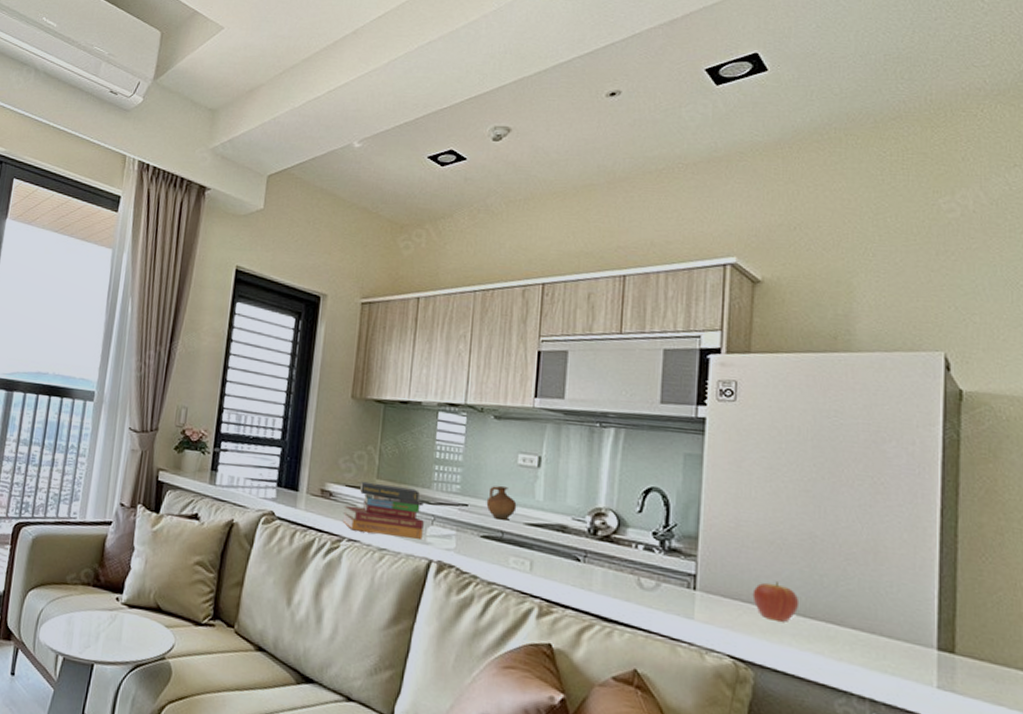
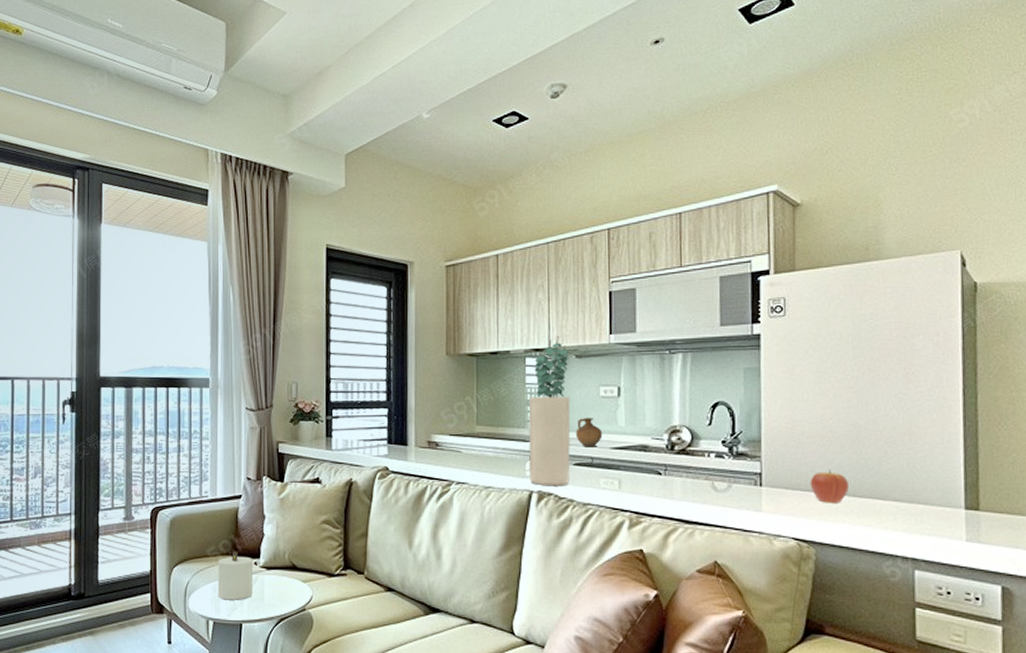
candle: none [71,581,114,638] -> present [217,551,253,600]
books: present [342,481,424,541] -> none [450,429,522,475]
vase: none [430,392,488,560] -> present [528,336,571,486]

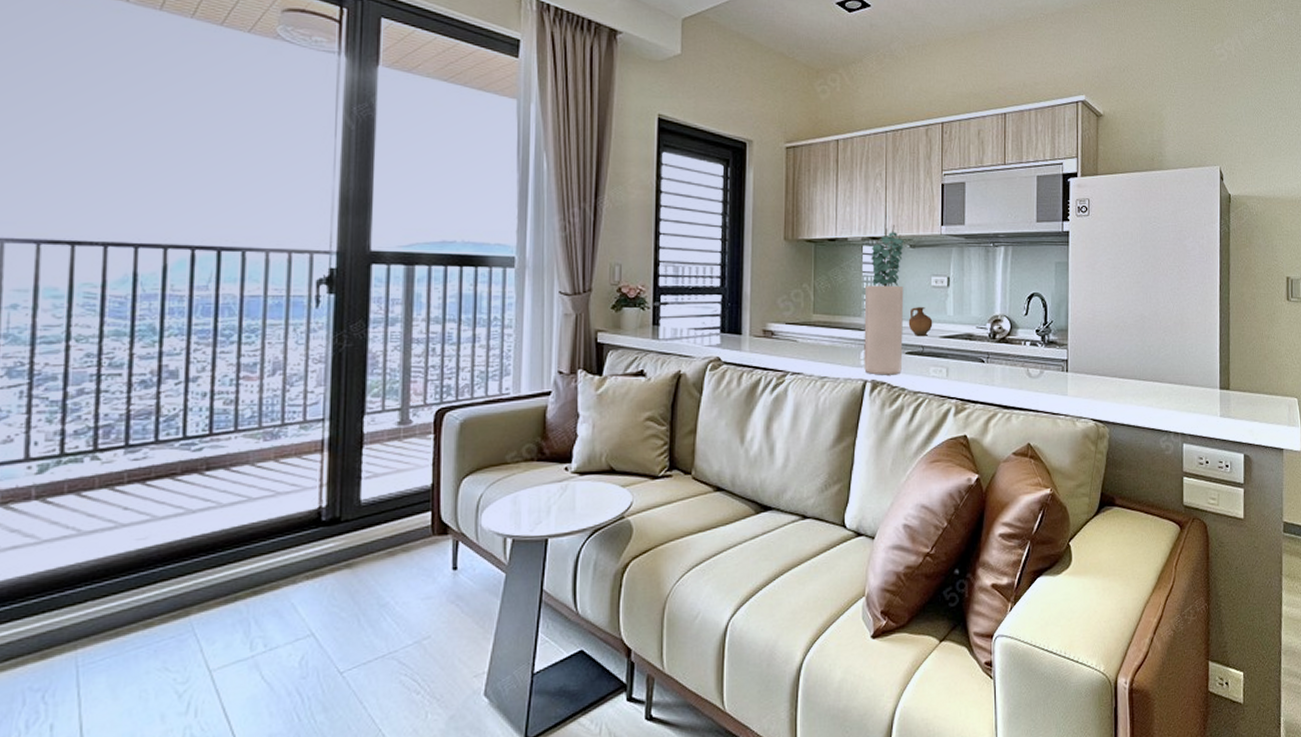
candle: present [217,551,253,600] -> none [518,455,562,513]
fruit: present [810,470,850,503] -> none [1106,356,1136,386]

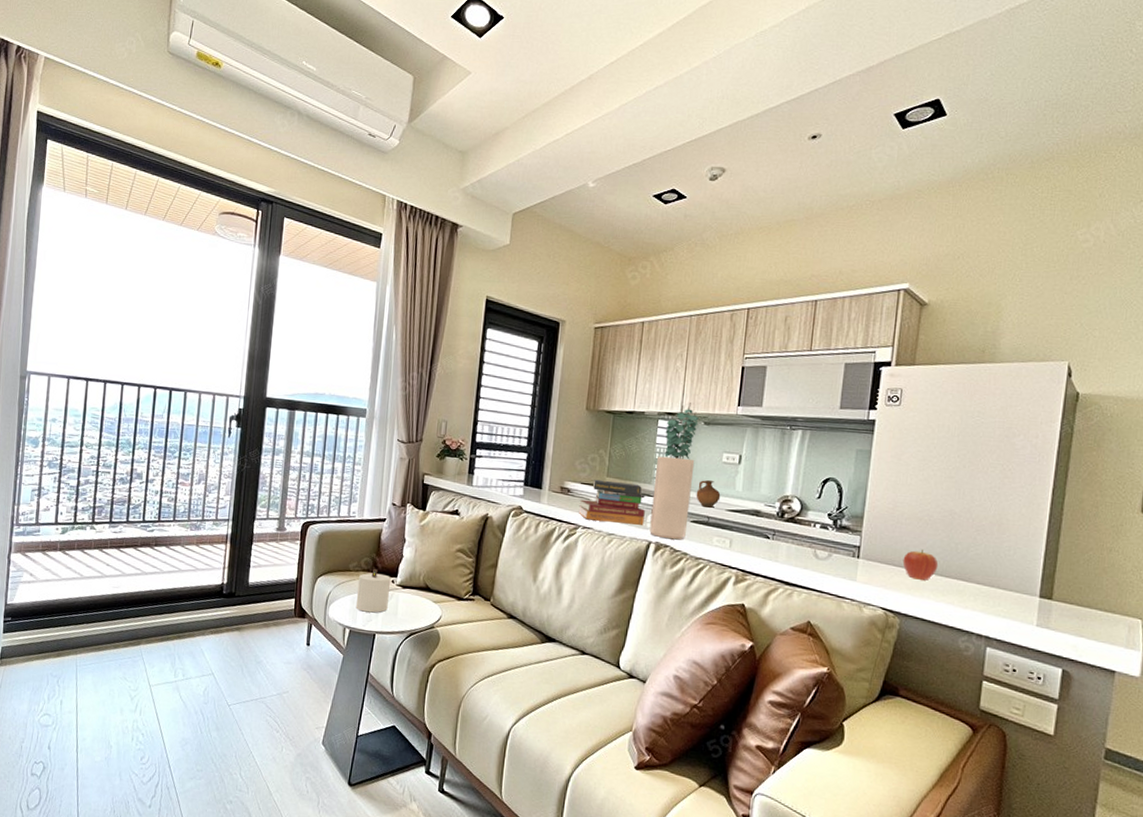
candle: none [518,455,562,513] -> present [355,568,390,613]
books: none [785,317,857,365] -> present [578,479,645,526]
fruit: none [1106,356,1136,386] -> present [902,550,939,580]

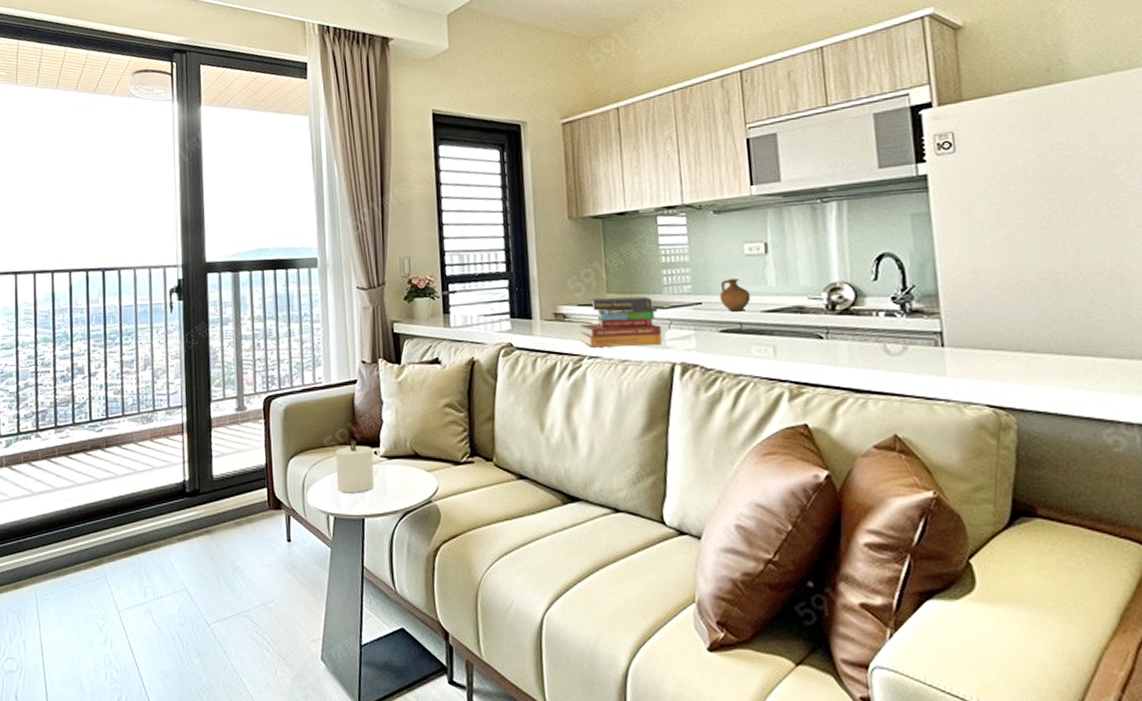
vase: present [649,403,699,540] -> none [664,191,717,357]
fruit: present [902,550,939,580] -> none [1002,325,1052,363]

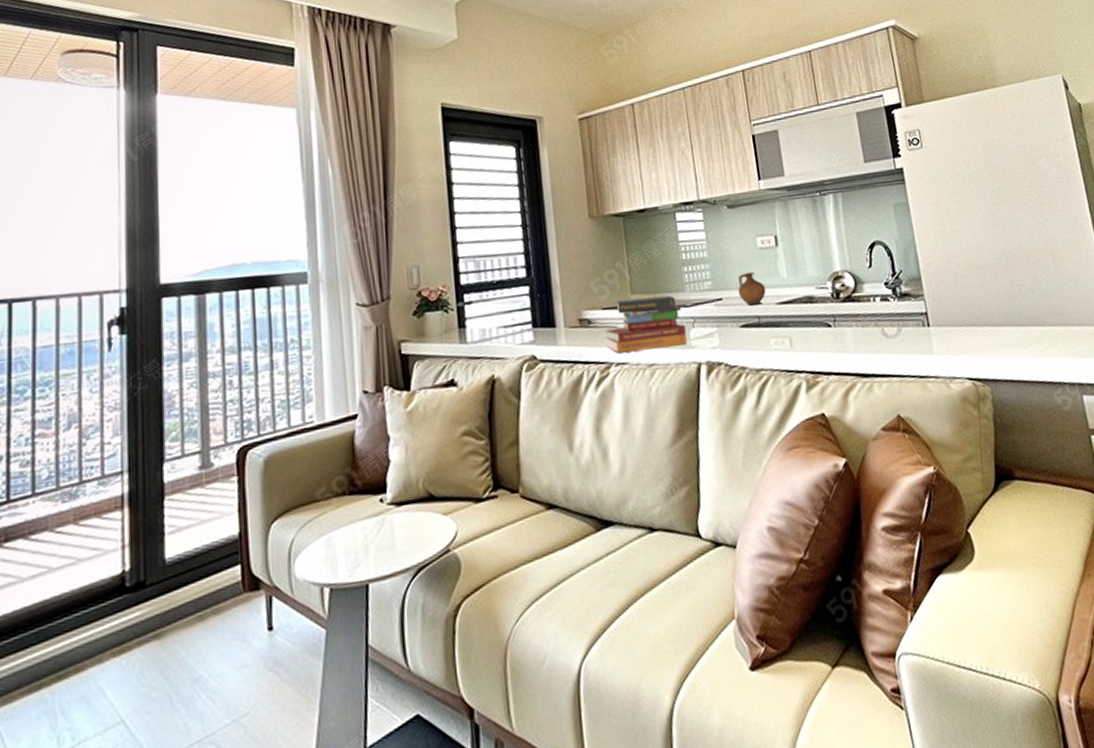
candle: present [335,440,374,493] -> none [331,488,380,557]

